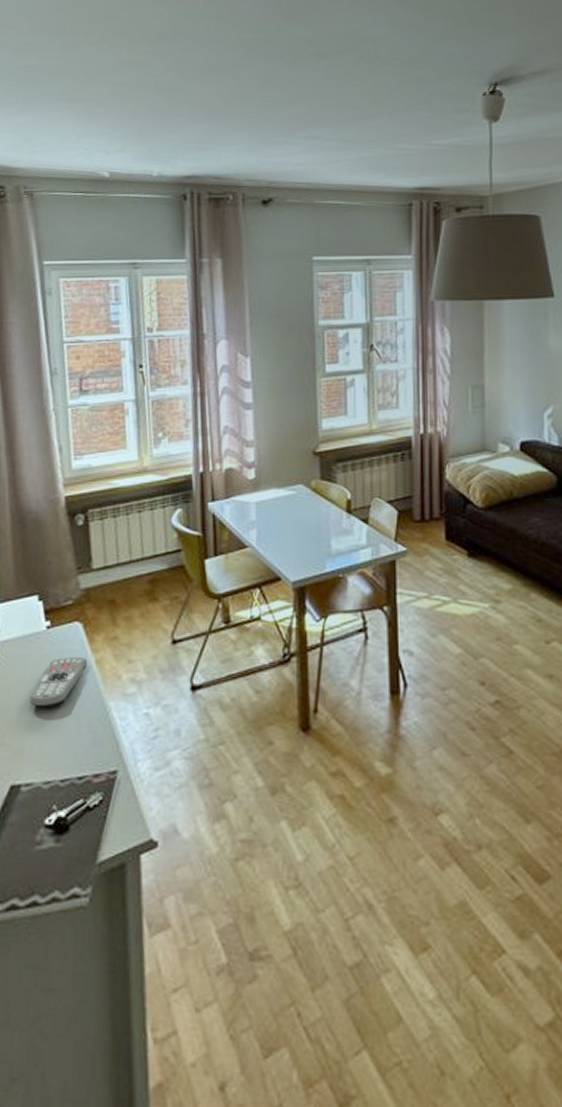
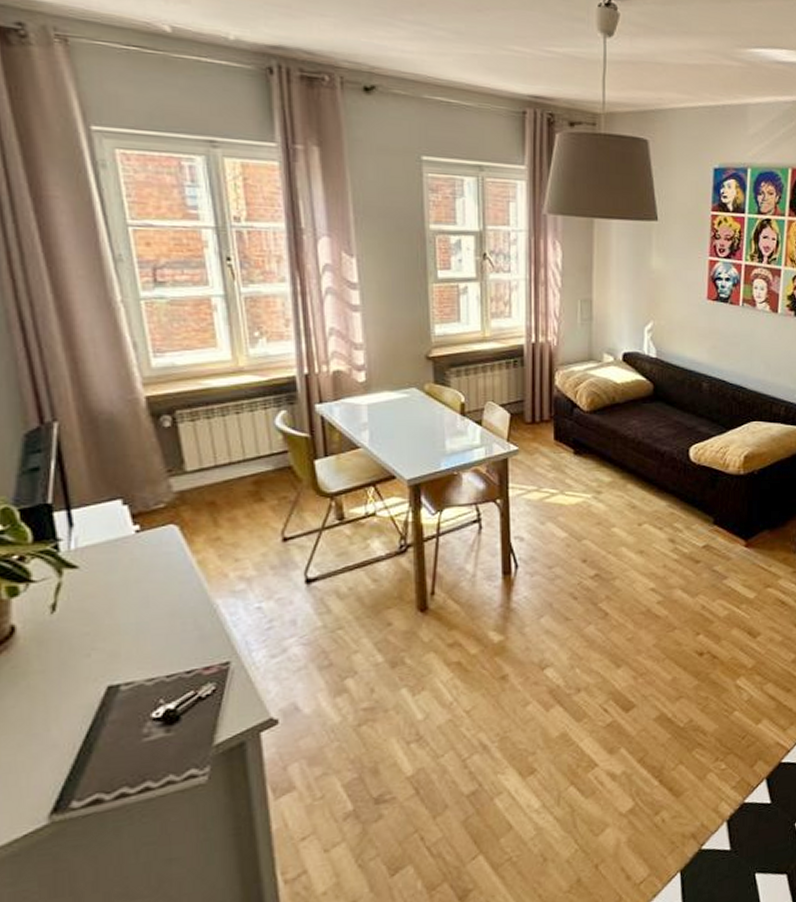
remote control: present [29,657,88,707] -> none [121,559,189,610]

